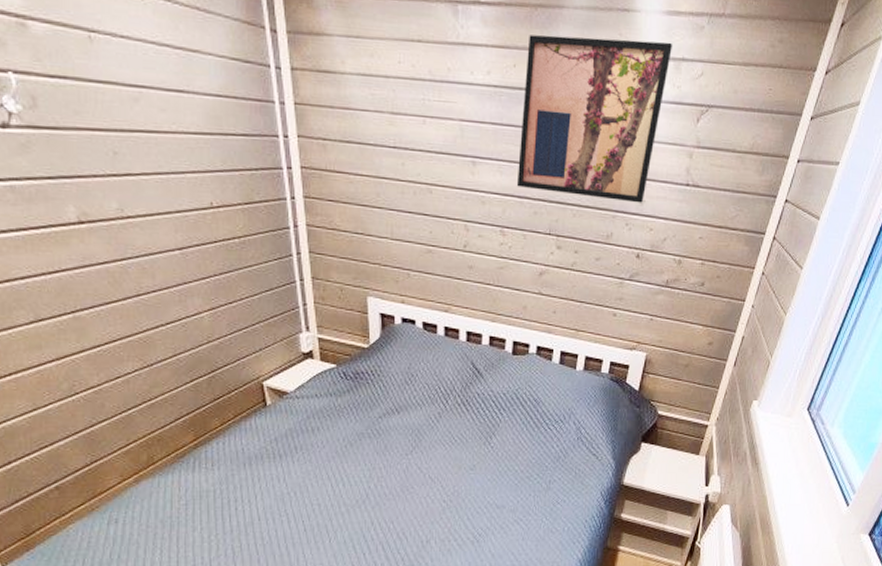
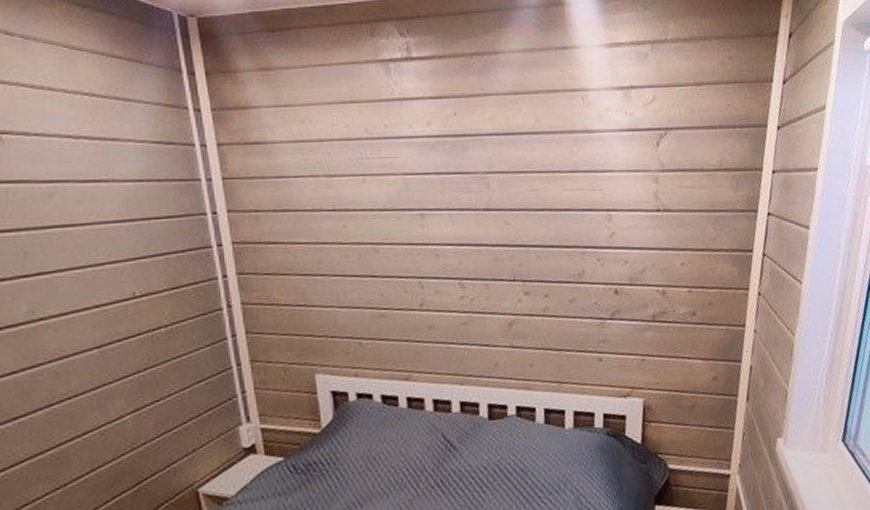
wall art: present [516,35,673,203] -> none [466,72,619,236]

